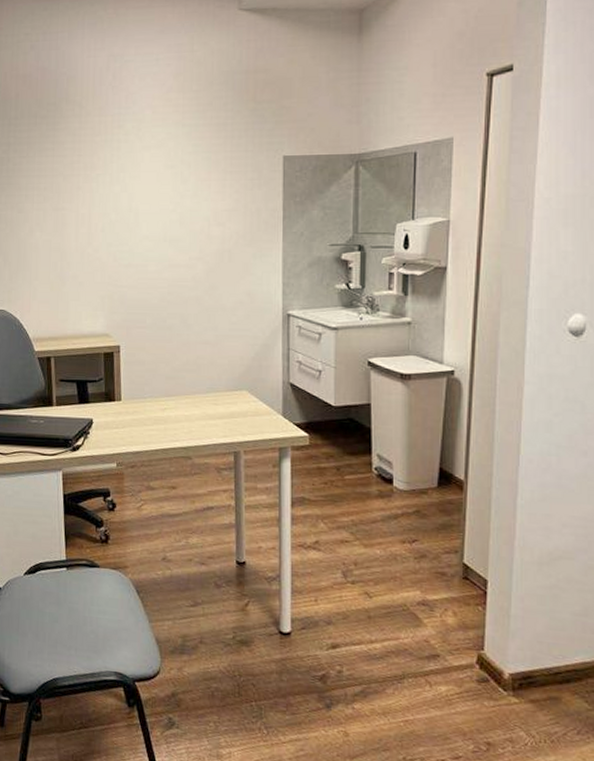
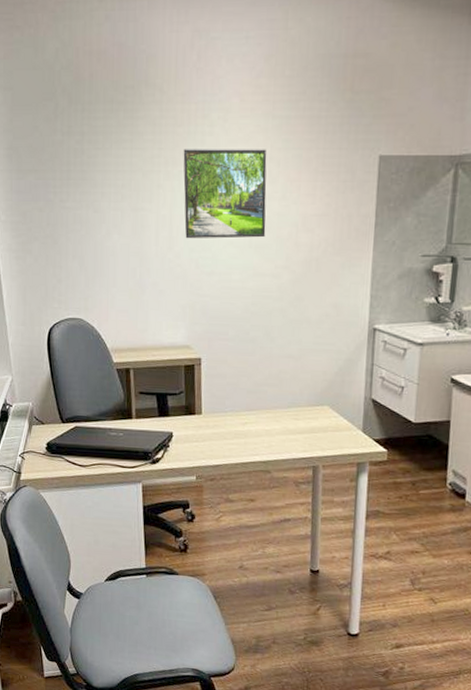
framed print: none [100,153,179,235] -> present [183,149,267,239]

